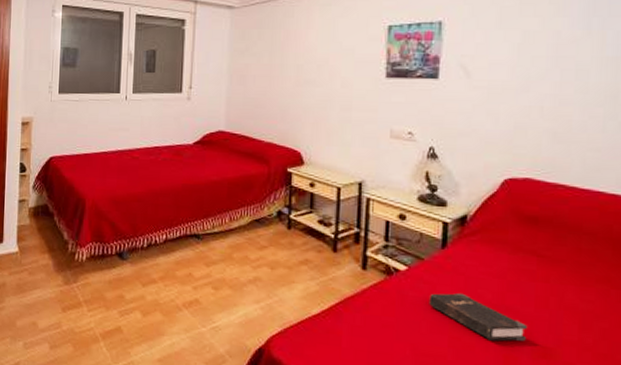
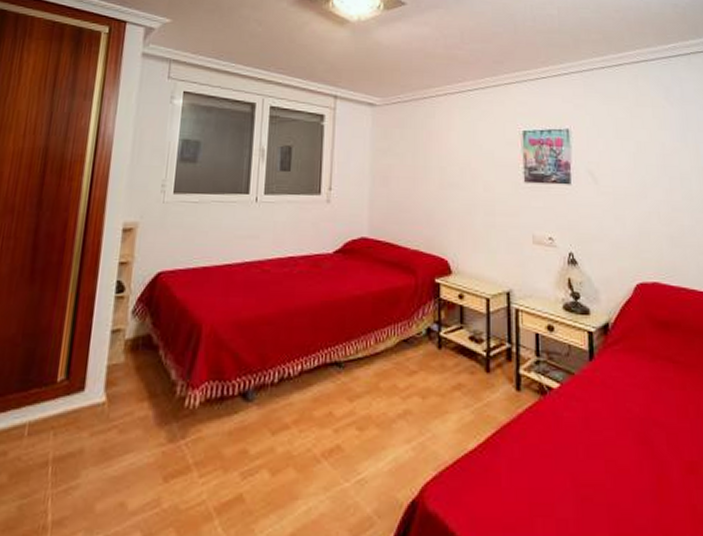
hardback book: present [429,292,528,342] -> none [583,408,674,460]

